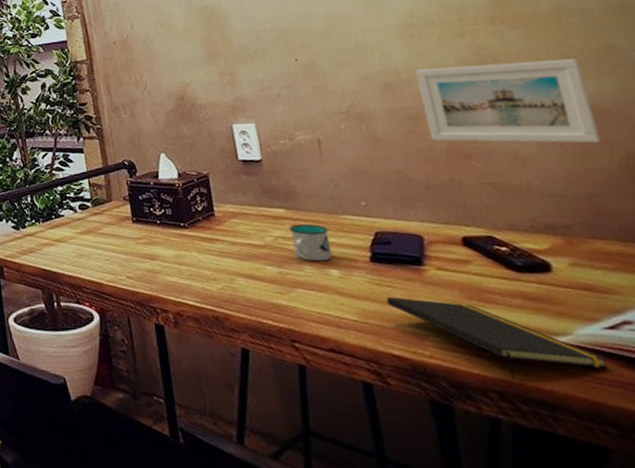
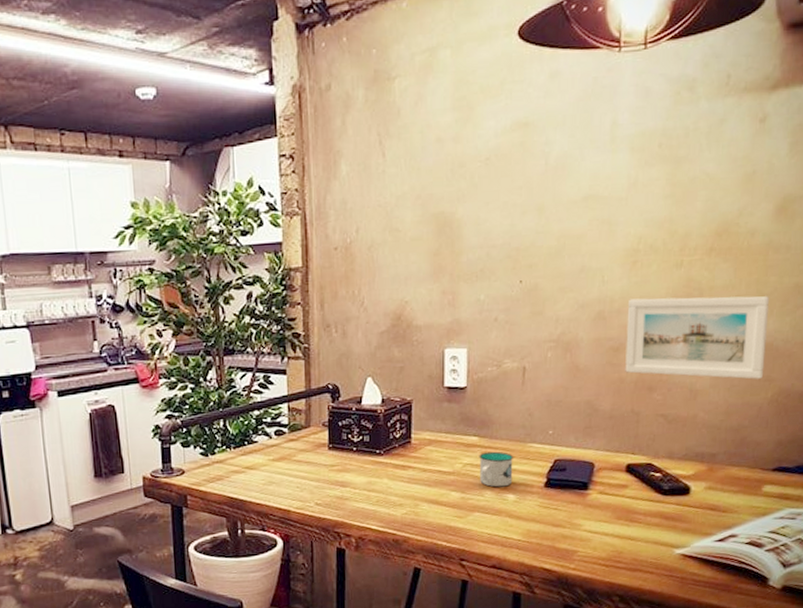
notepad: present [386,296,608,381] -> none [550,518,709,586]

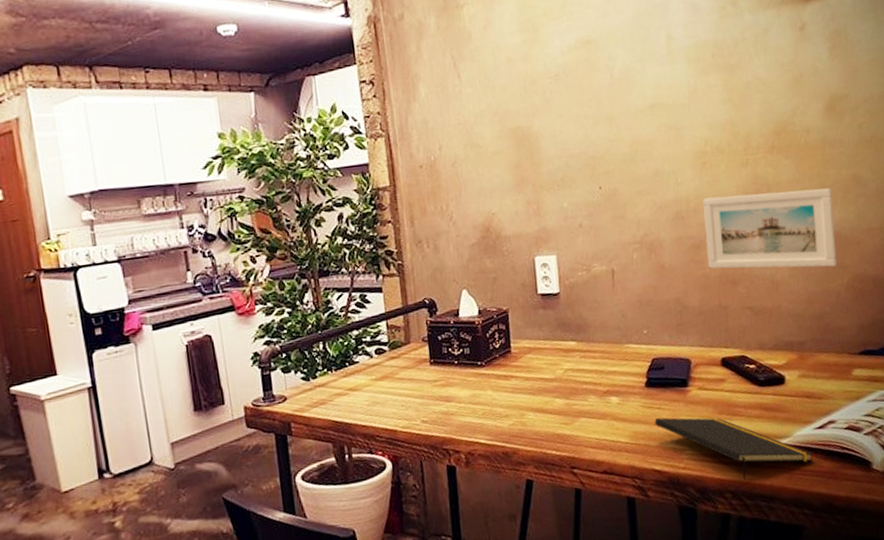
mug: present [479,451,514,487] -> none [578,354,614,391]
notepad: none [550,518,709,586] -> present [654,417,814,481]

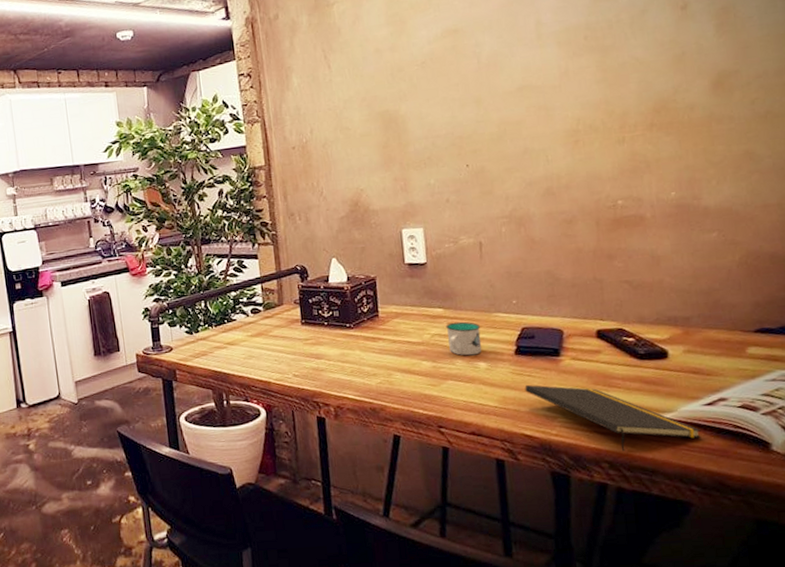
mug: none [578,354,614,391] -> present [446,321,482,356]
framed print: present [702,188,837,269] -> none [574,164,728,244]

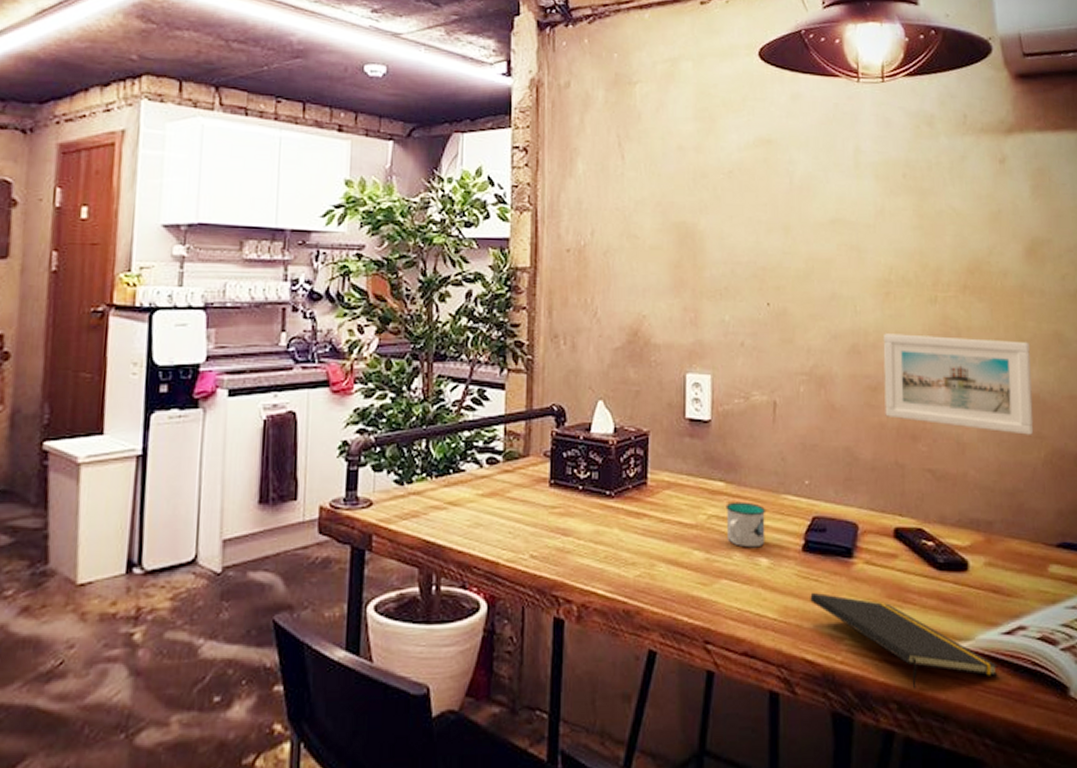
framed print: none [574,164,728,244] -> present [883,333,1034,435]

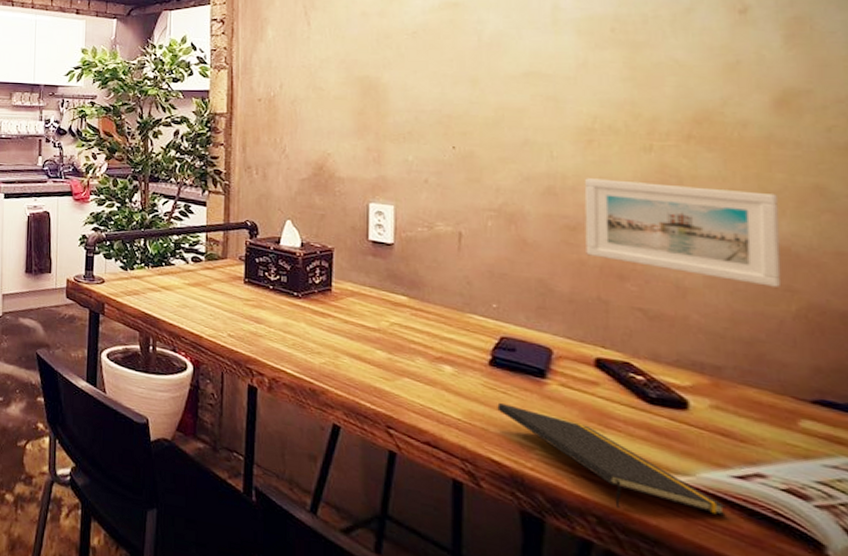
mug: present [726,501,766,548] -> none [408,314,451,356]

